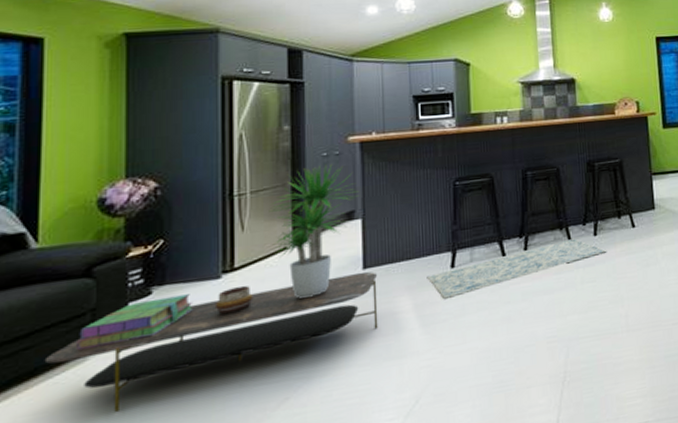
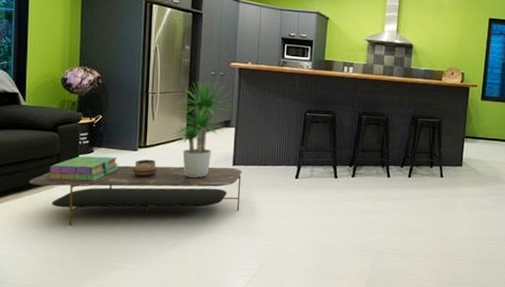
rug: present [427,238,607,299] -> none [277,176,417,201]

